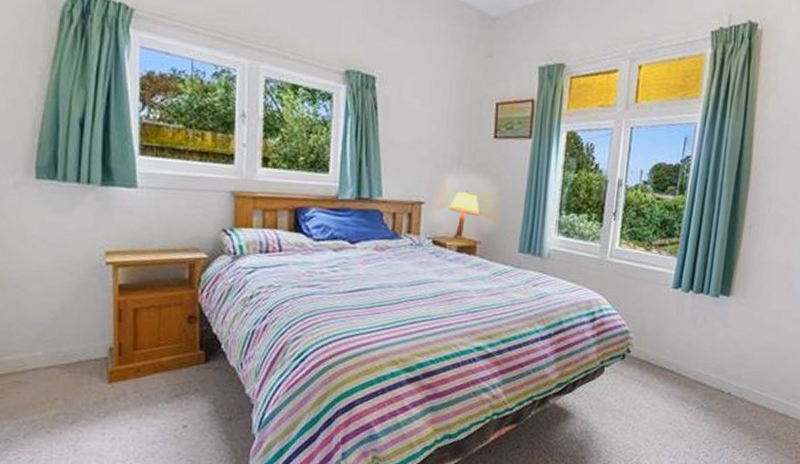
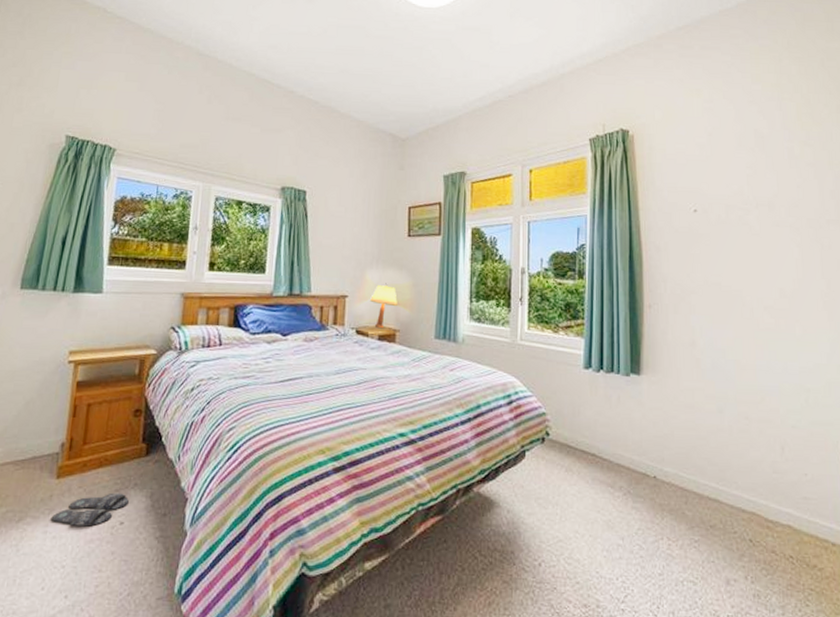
slippers: none [107,397,190,430] -> present [50,492,129,528]

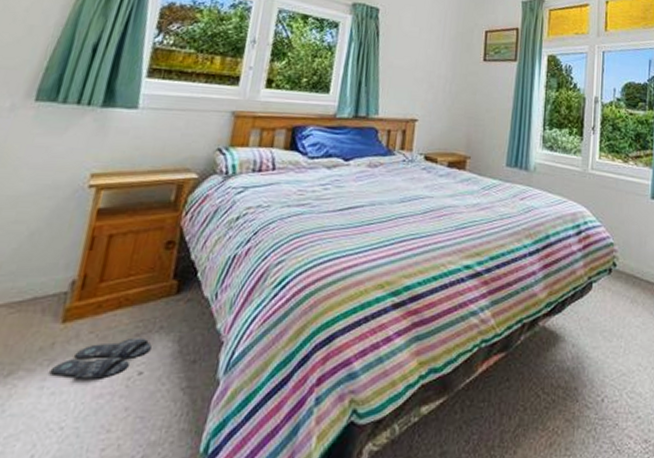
table lamp: present [370,284,397,329] -> none [441,109,470,155]

